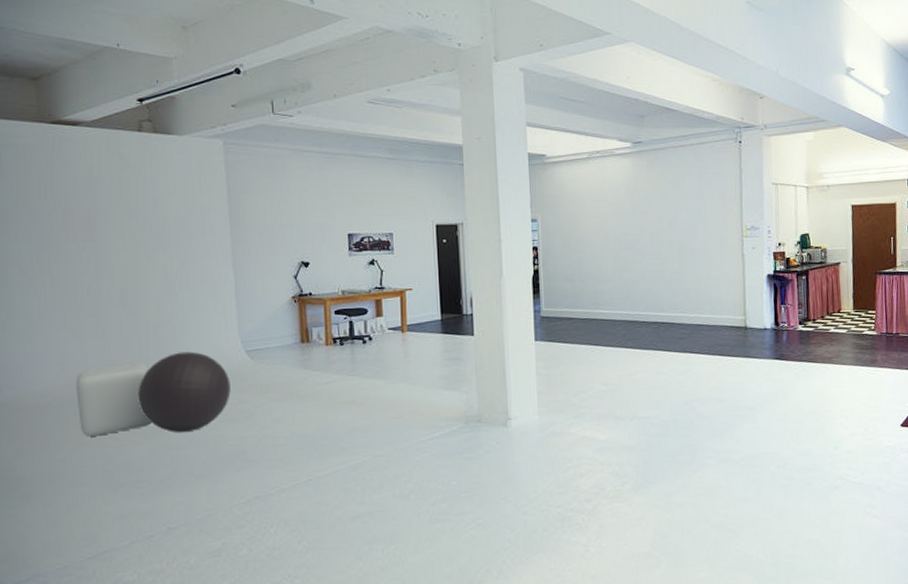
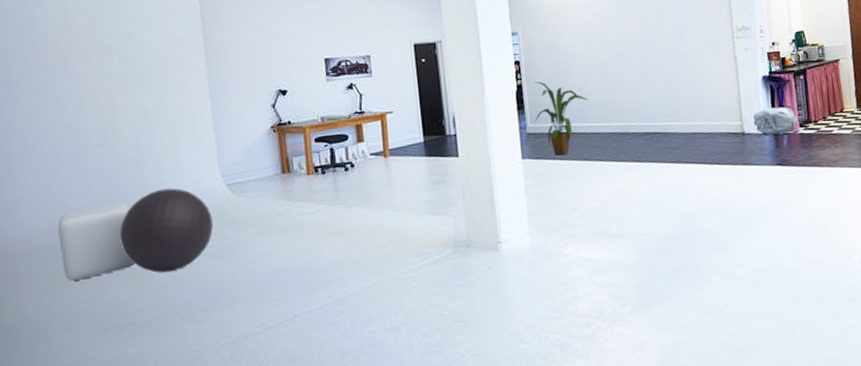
house plant: none [549,268,601,339] -> present [535,82,588,156]
duffel bag: none [756,304,798,331] -> present [753,107,798,136]

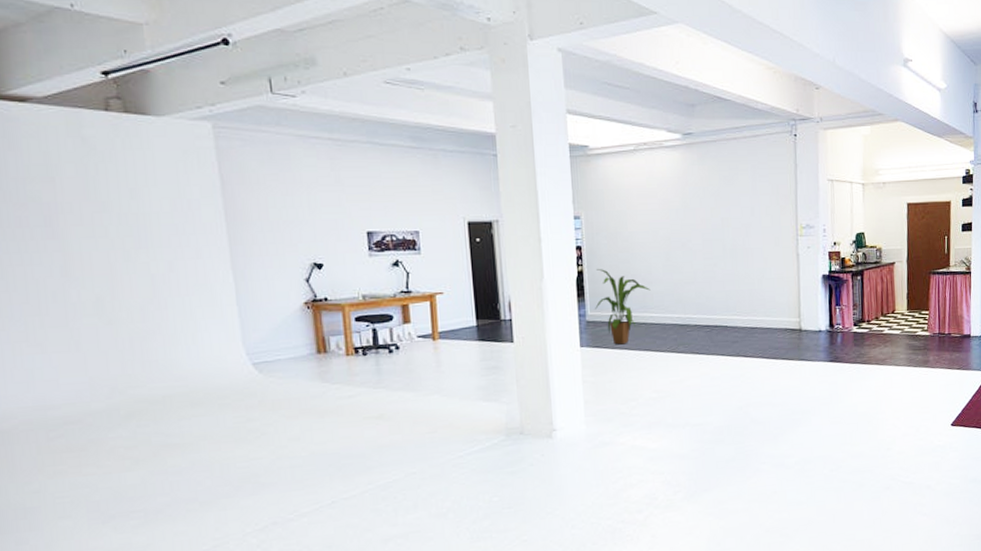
pouf: present [58,202,135,281] -> none [46,378,143,464]
exercise ball: present [119,188,213,273] -> none [124,365,237,457]
duffel bag: present [753,107,798,136] -> none [810,305,853,333]

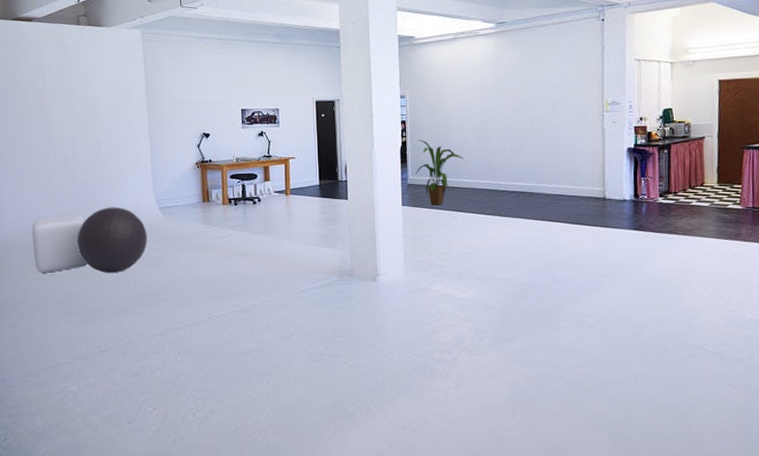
pouf: none [46,378,143,464] -> present [32,214,87,273]
exercise ball: none [124,365,237,457] -> present [77,207,147,274]

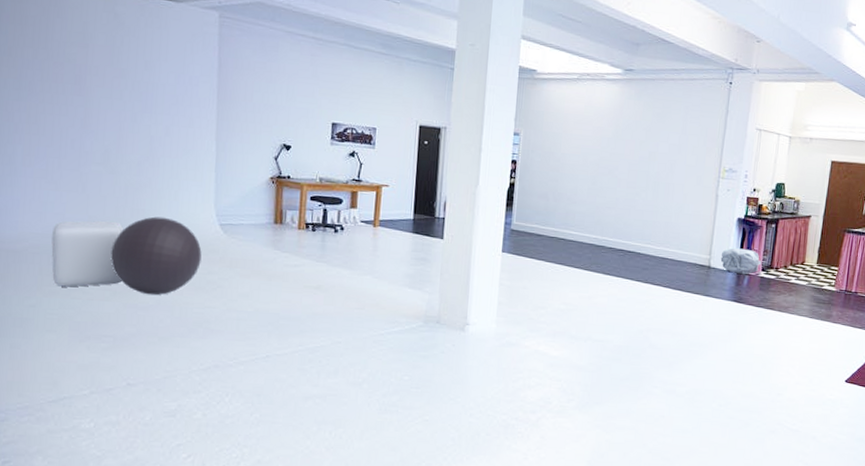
house plant: present [415,140,464,205] -> none [520,183,574,256]
duffel bag: none [615,177,659,203] -> present [720,247,762,275]

